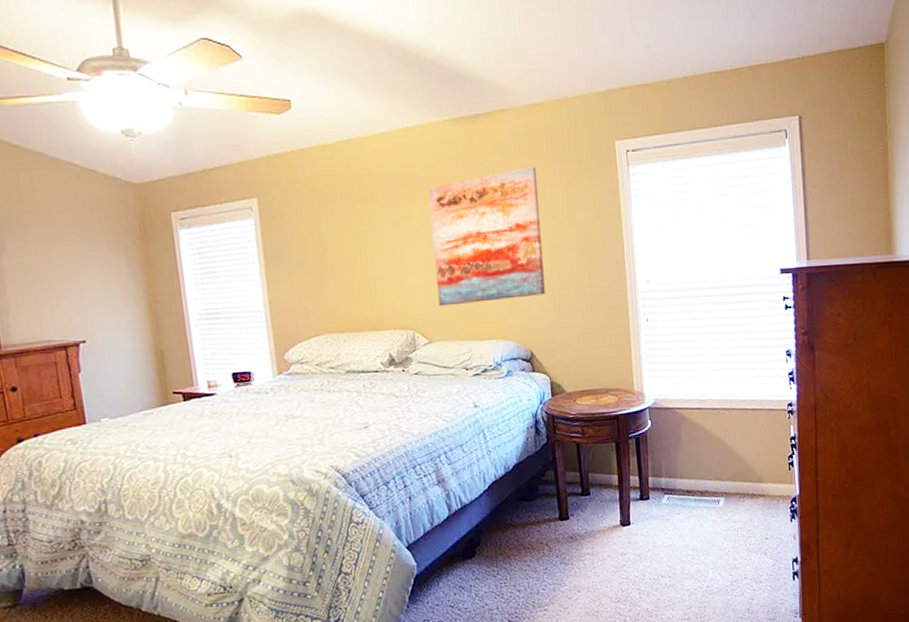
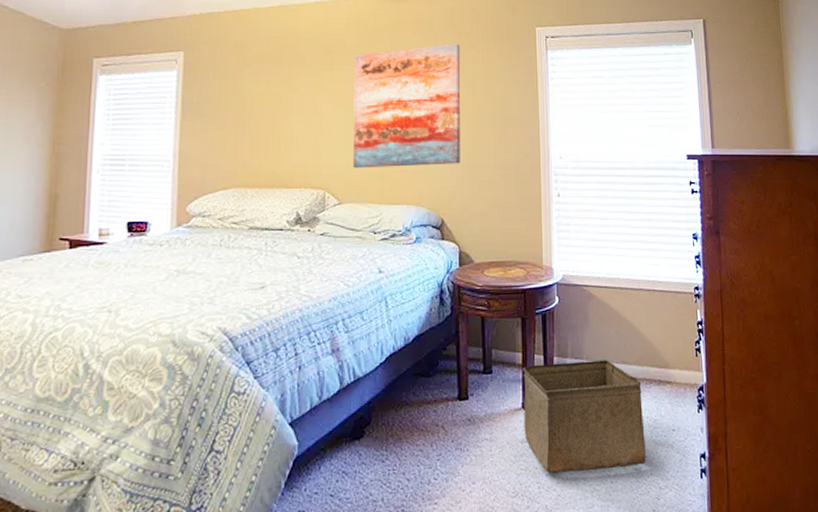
storage bin: none [619,477,740,582] -> present [523,360,646,474]

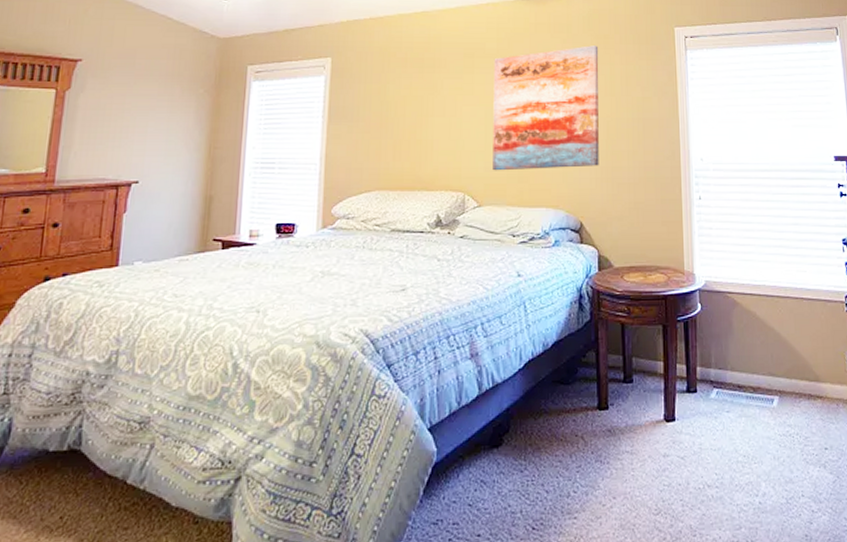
storage bin: present [523,360,646,474] -> none [664,371,797,491]

